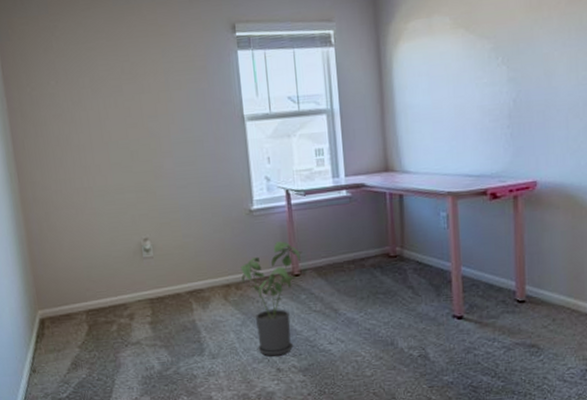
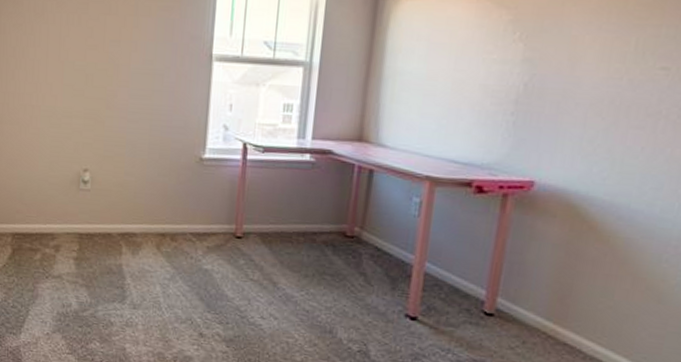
house plant: present [240,241,303,357] -> none [178,197,250,320]

